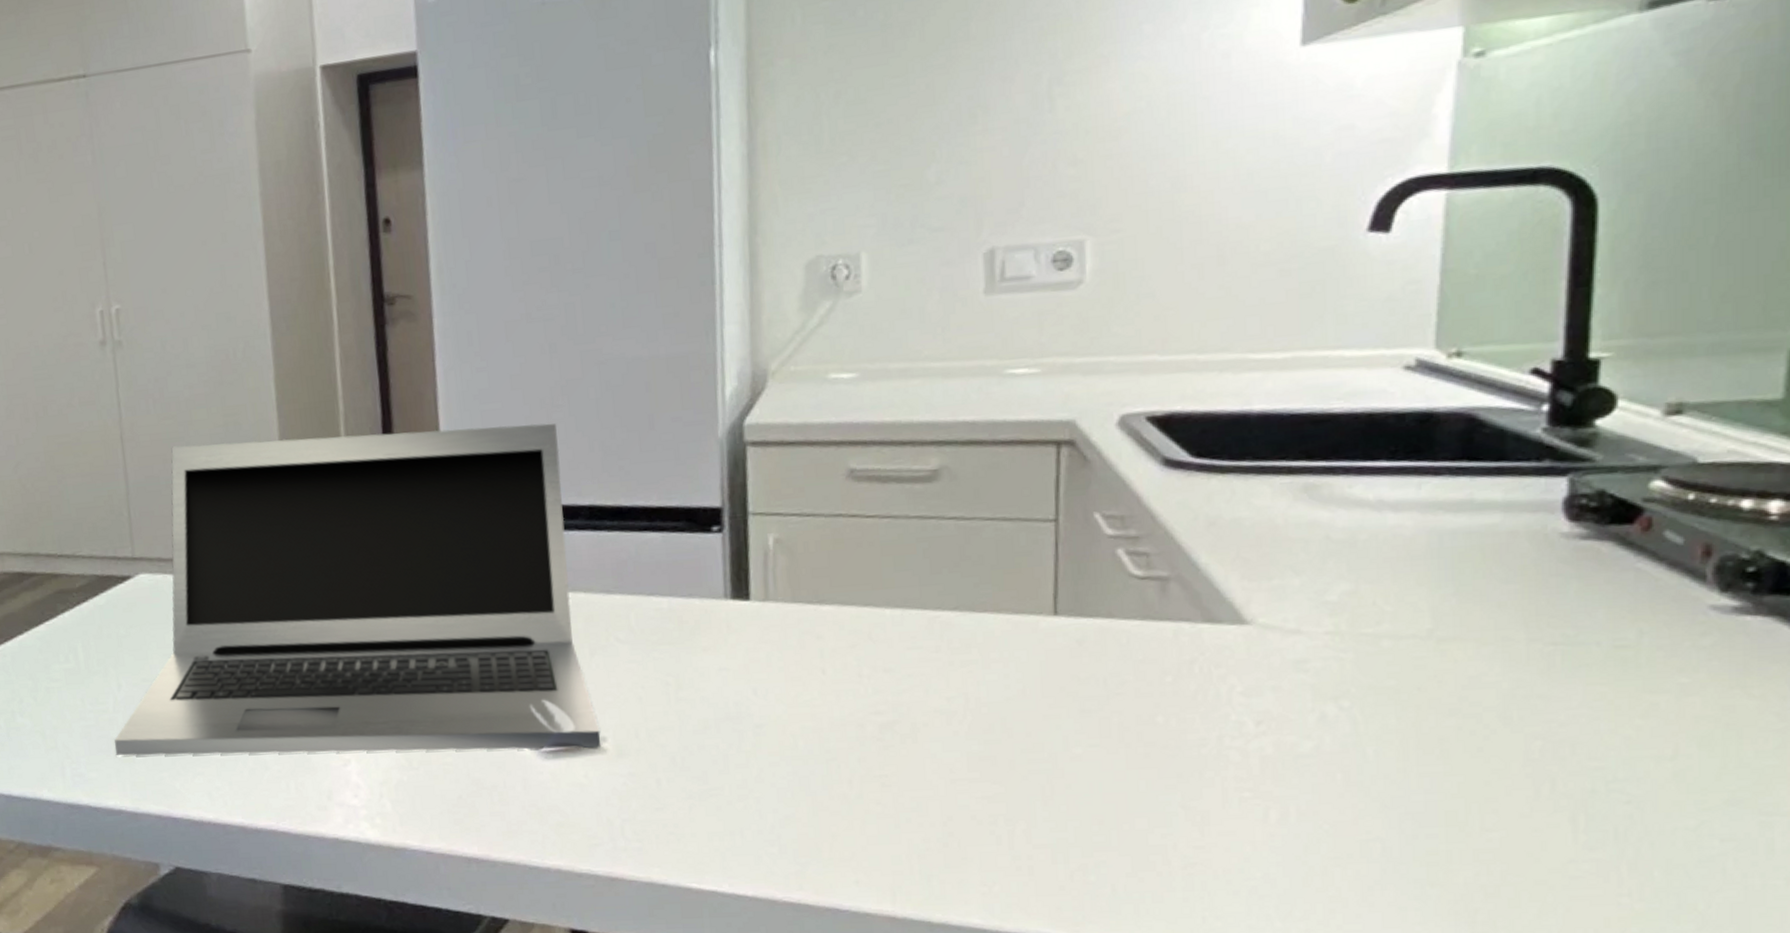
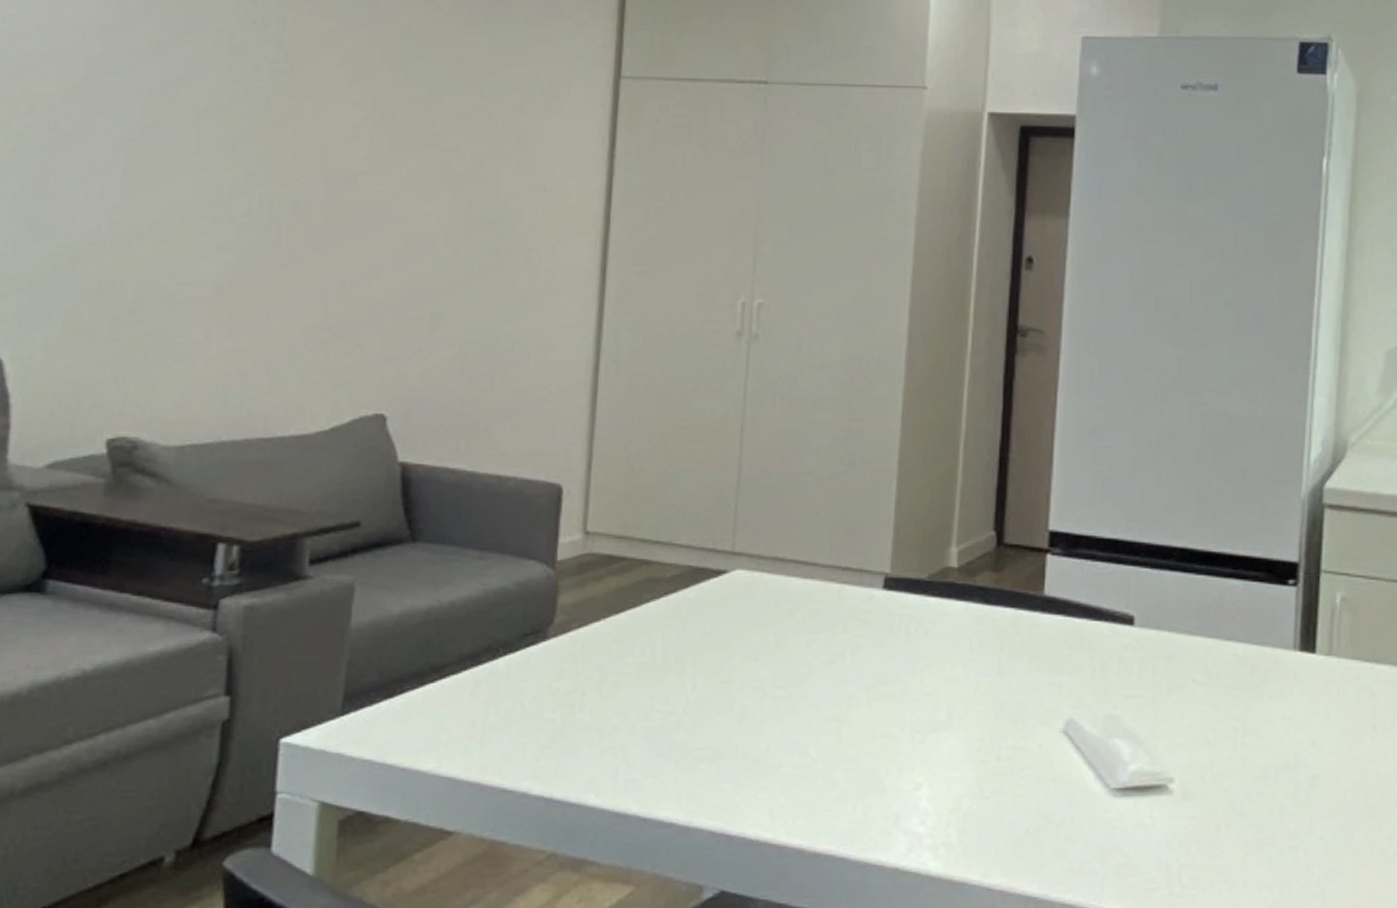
laptop: present [114,423,601,756] -> none [677,444,1169,789]

